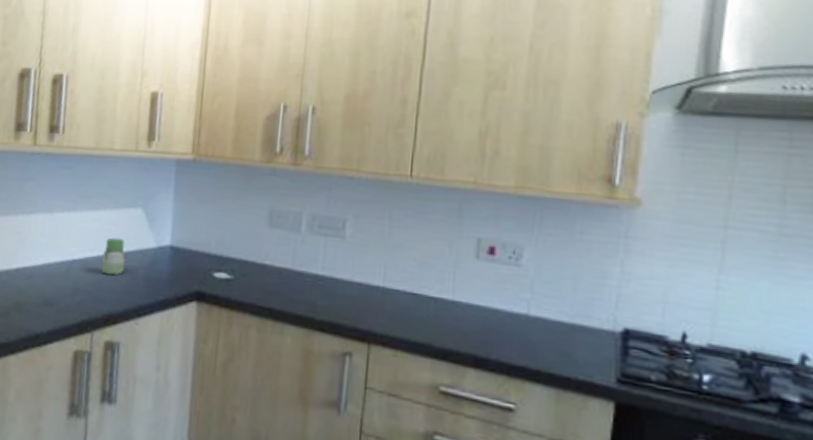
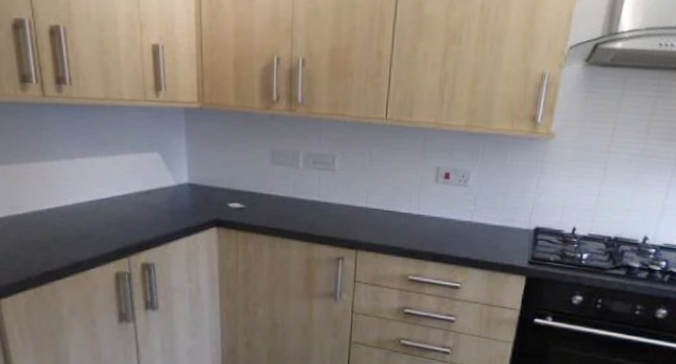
jar: present [101,237,126,276] -> none [128,178,149,210]

